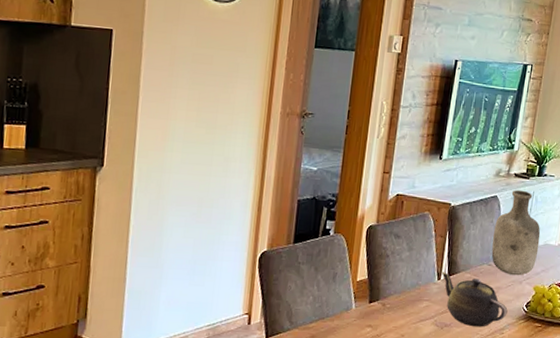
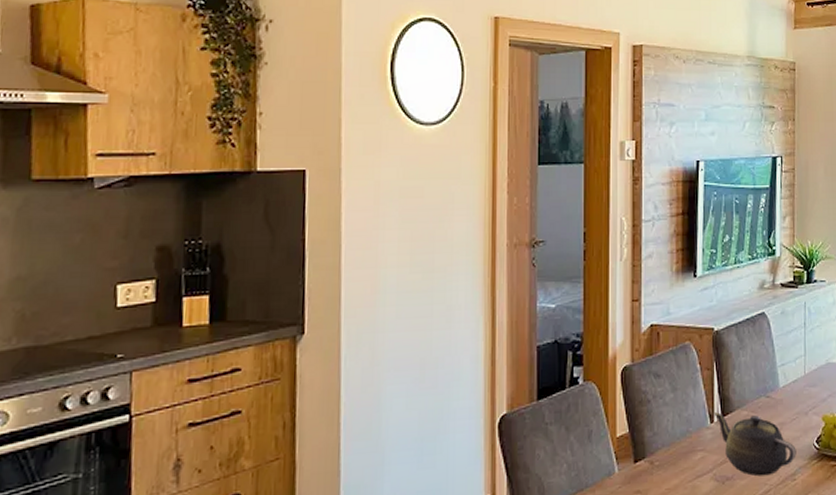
vase: present [491,190,541,276] -> none [767,302,821,406]

